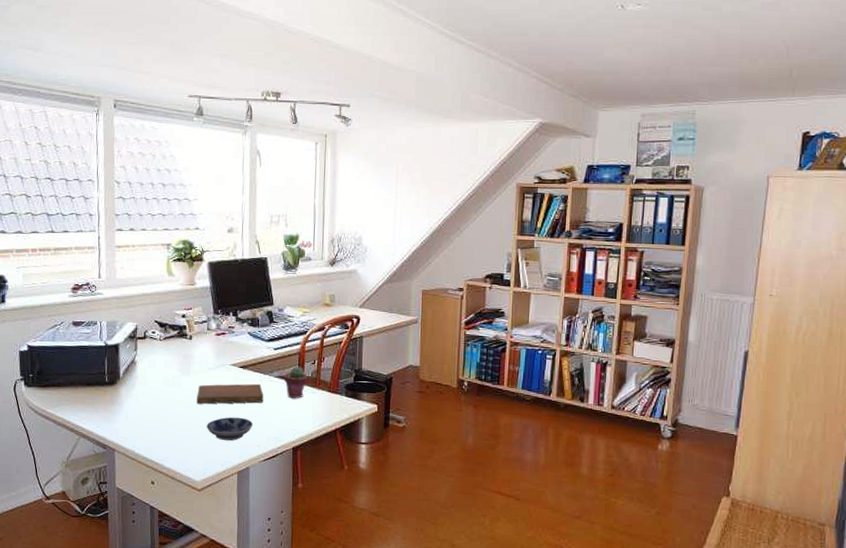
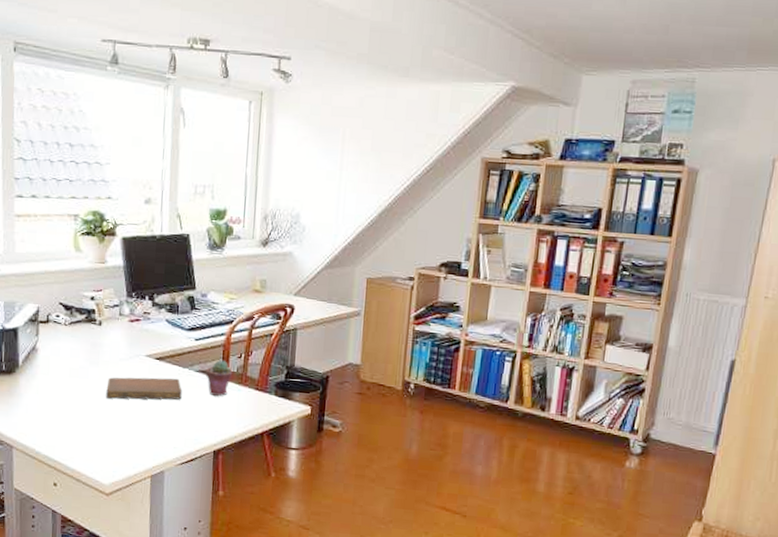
bowl: present [206,417,253,441] -> none [116,414,169,442]

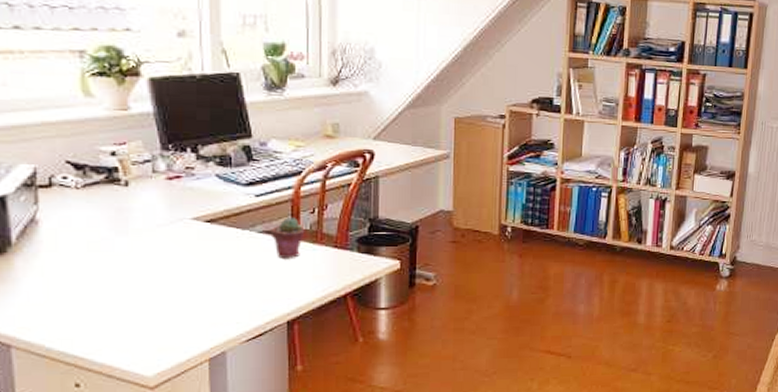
notebook: present [106,377,182,400] -> none [141,242,243,274]

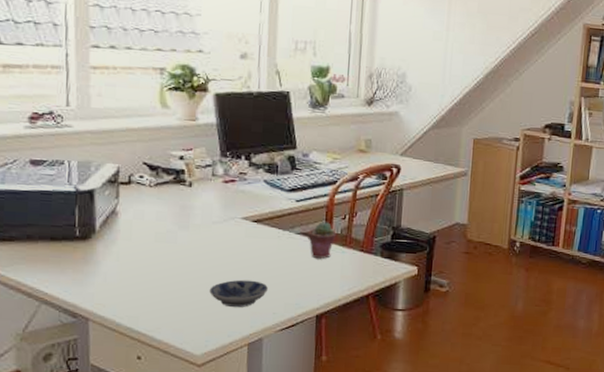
bowl: none [158,288,228,320] -> present [209,279,268,308]

